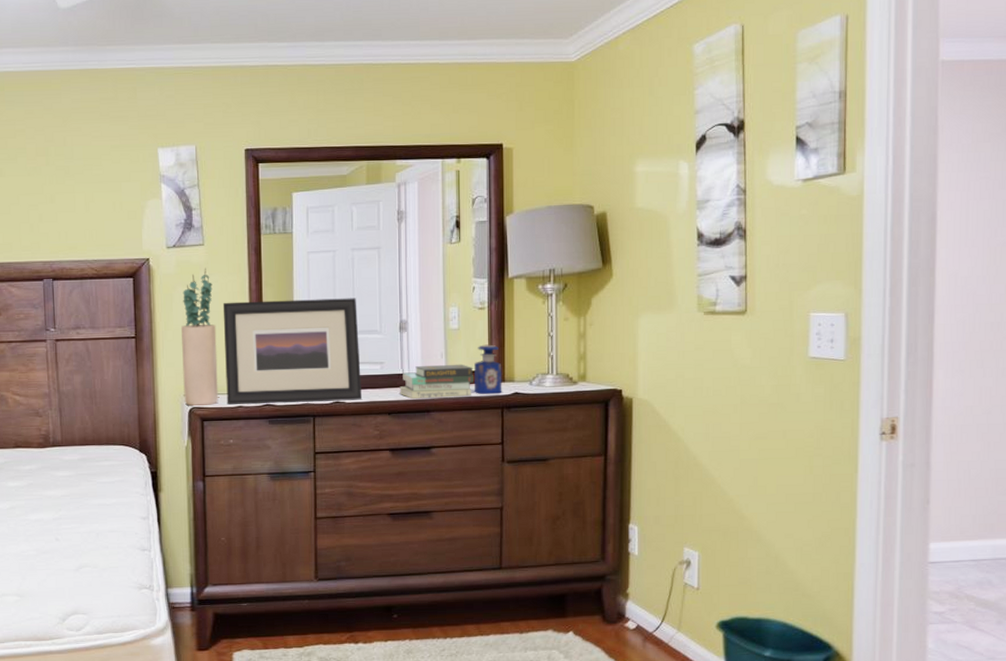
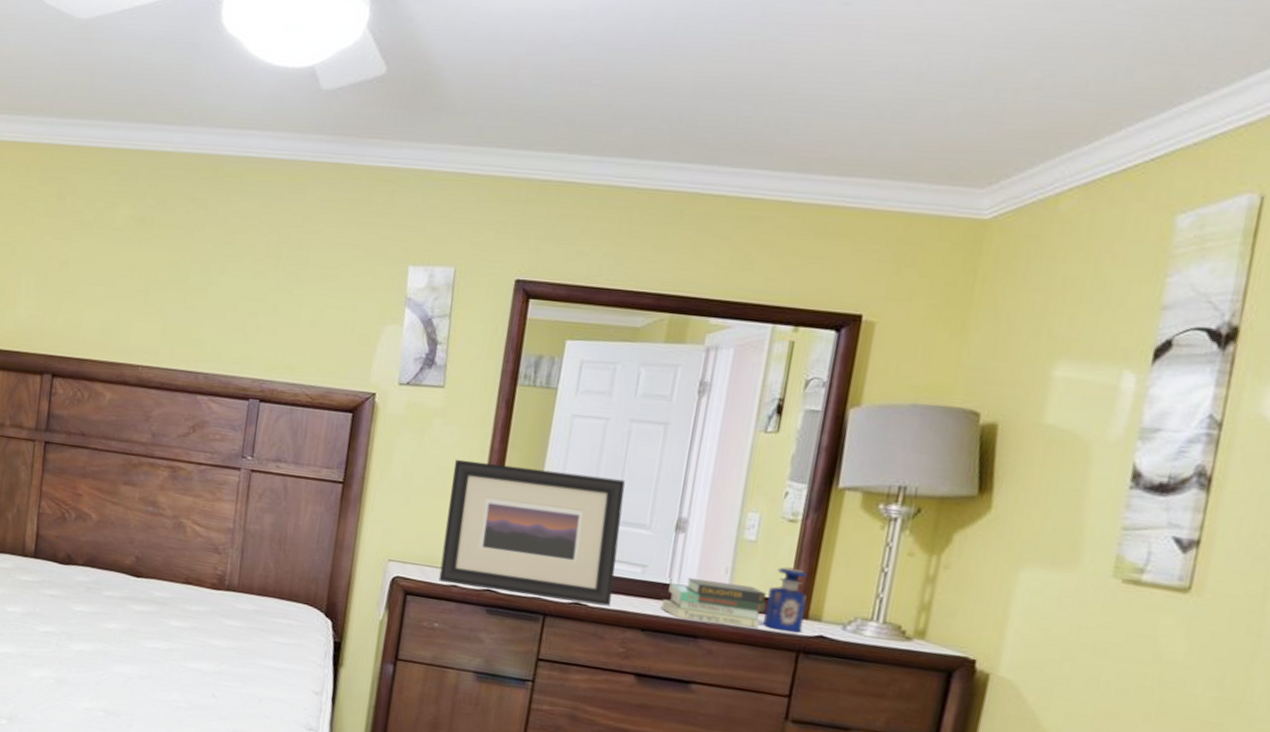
vase: present [180,268,219,407] -> none [387,415,447,578]

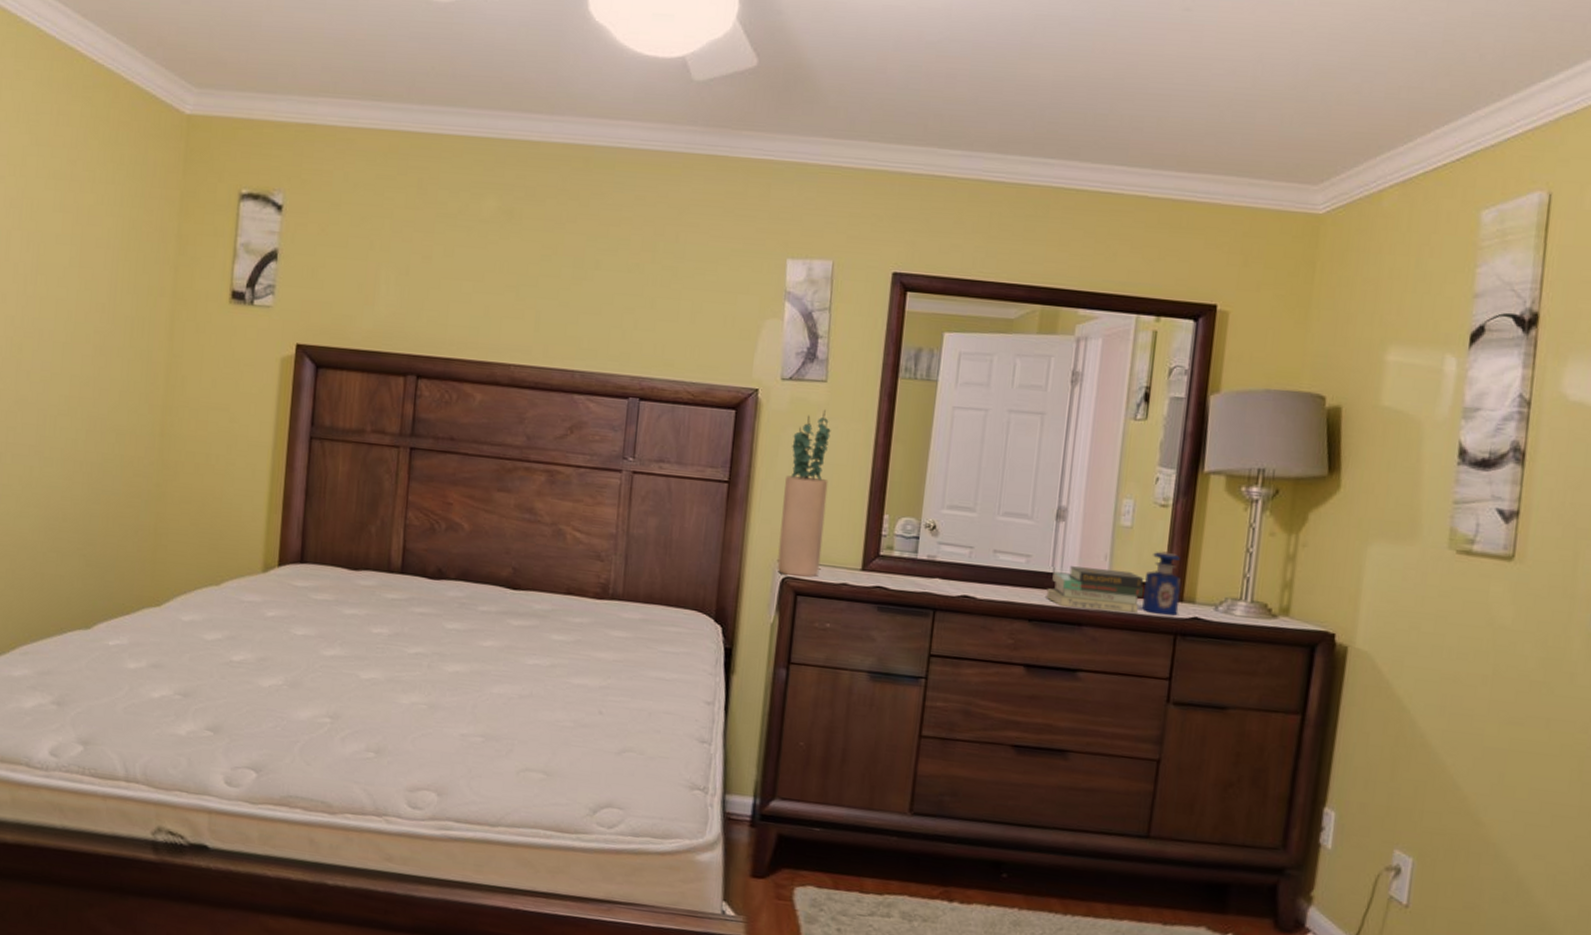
vase: none [387,415,447,578] -> present [777,409,831,578]
picture frame: present [438,459,625,607] -> none [828,454,1006,598]

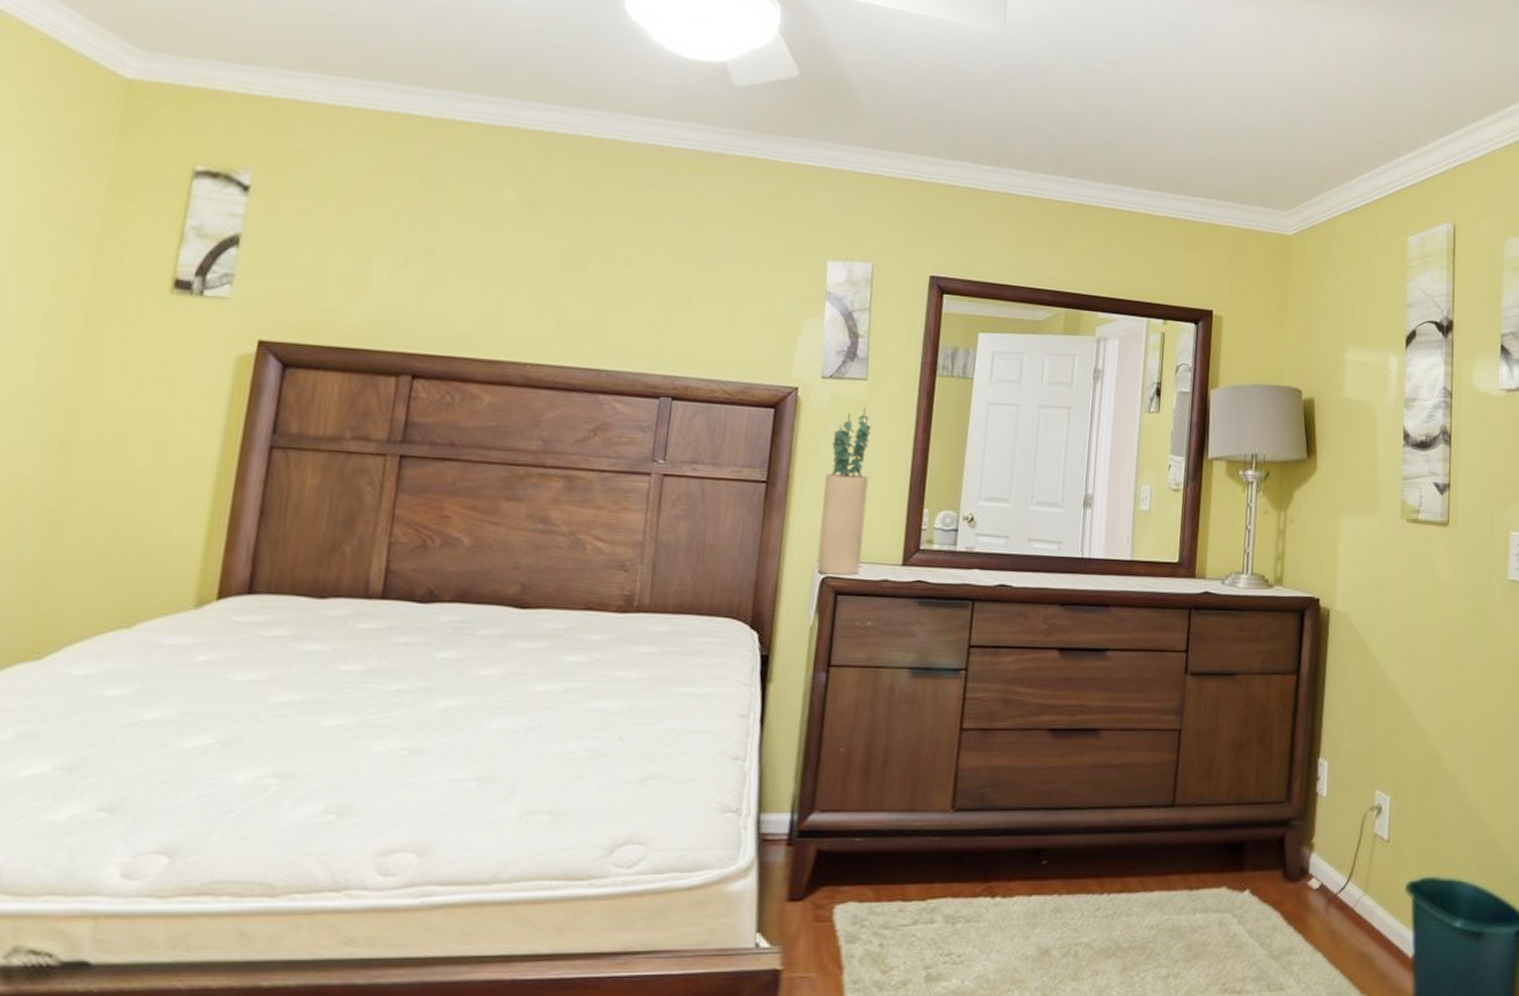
books: present [1046,566,1144,614] -> none [1076,550,1162,592]
perfume bottle: present [1142,551,1182,617] -> none [1161,532,1194,593]

